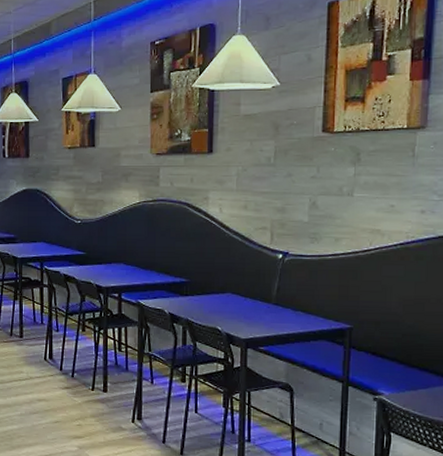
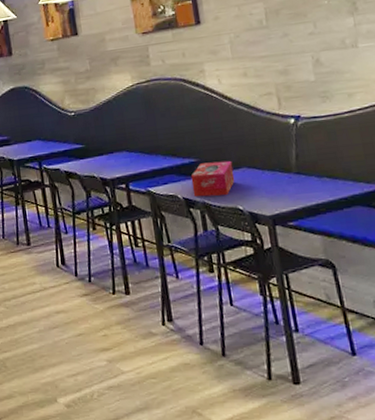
tissue box: none [179,284,219,316] -> present [190,160,235,197]

